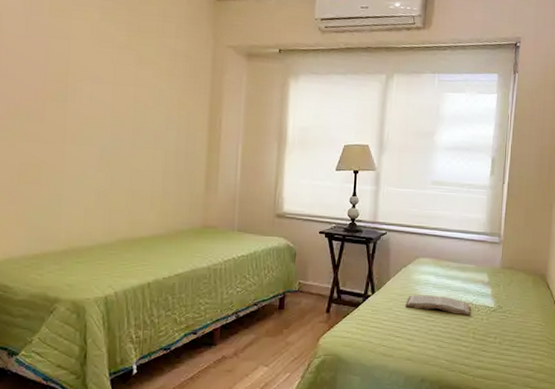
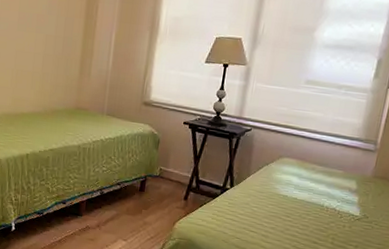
book: present [405,295,470,316] -> none [263,193,332,221]

